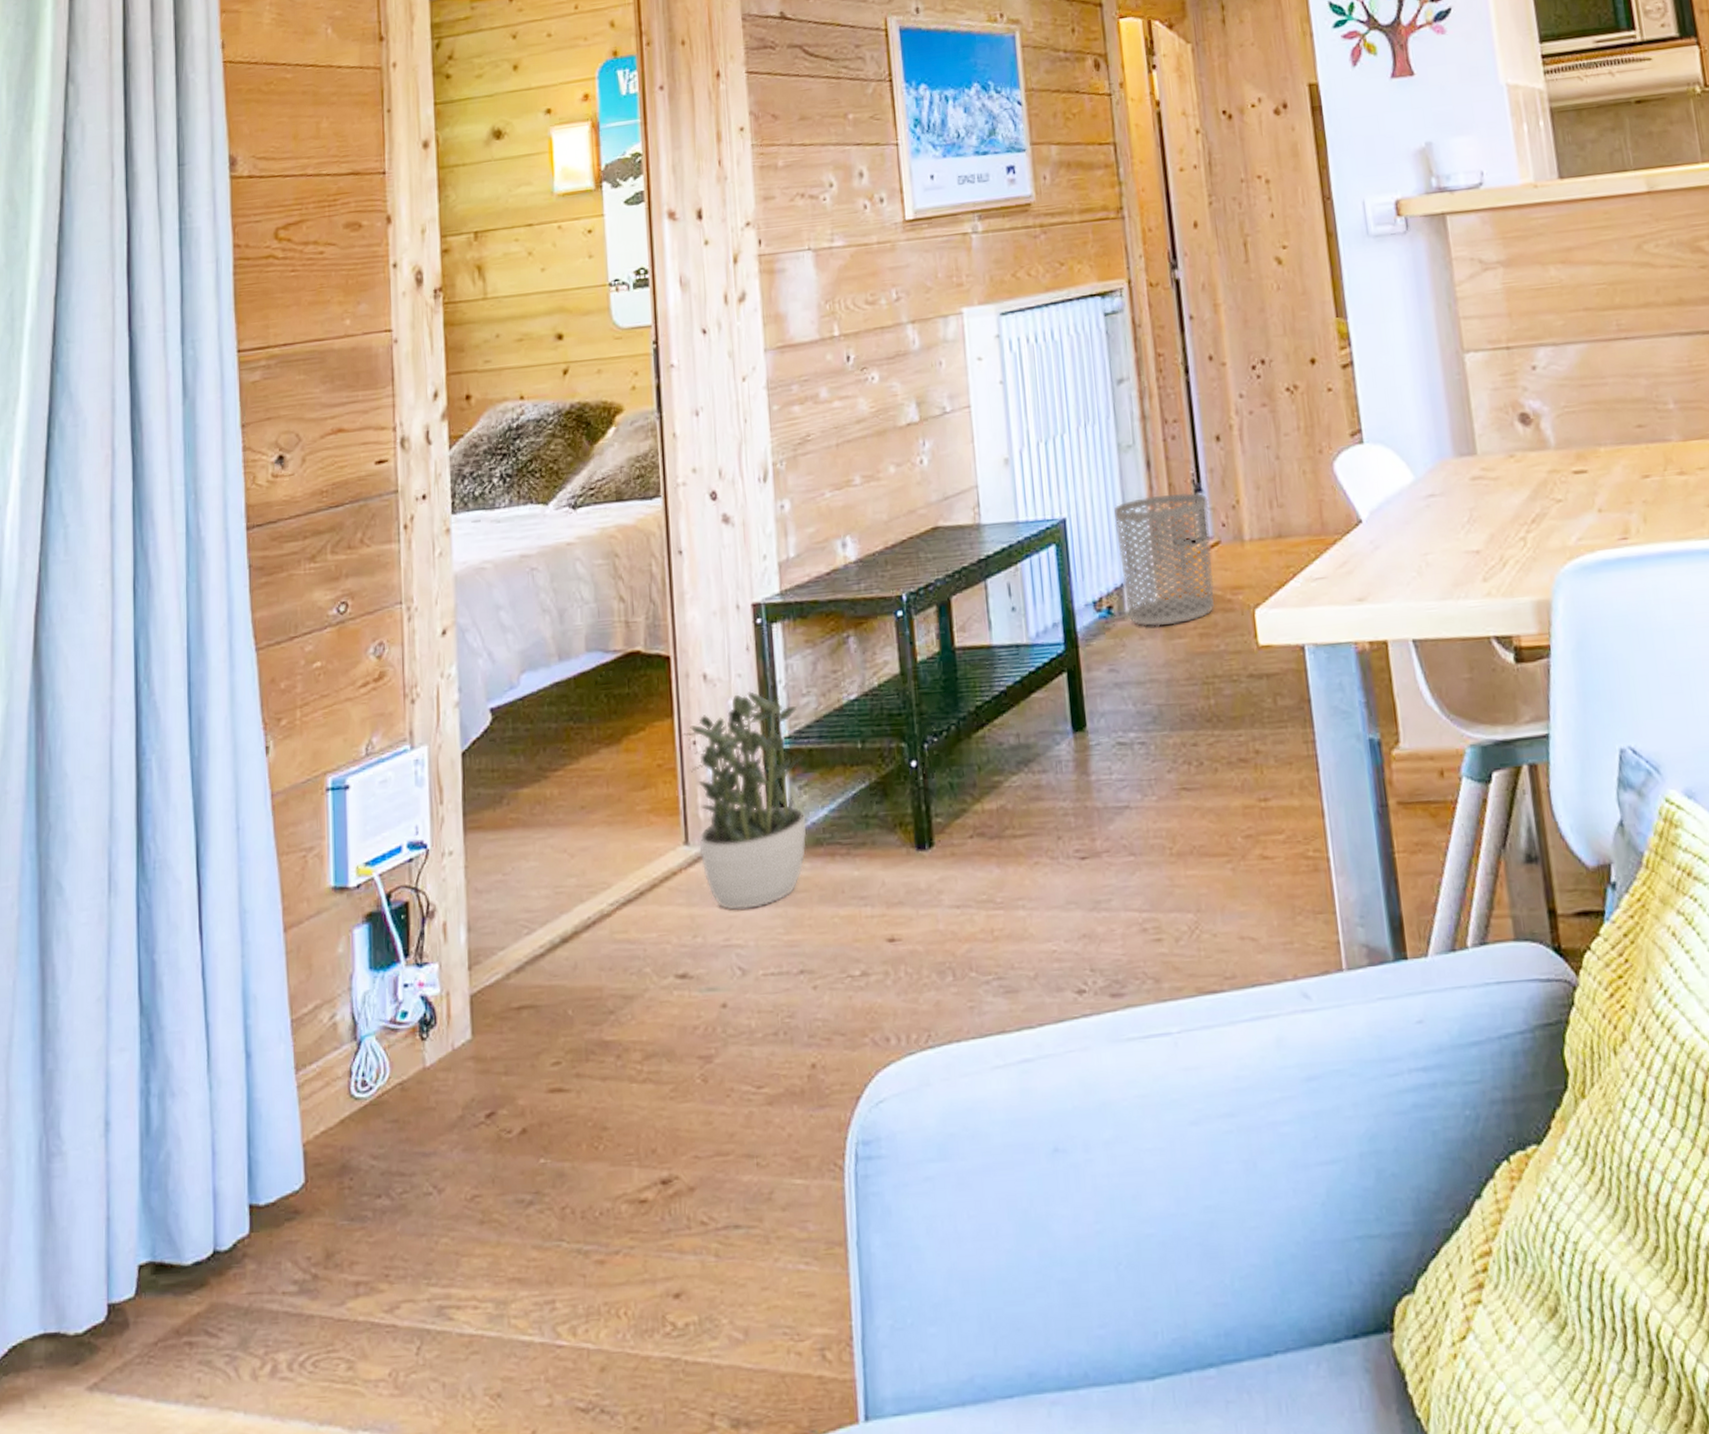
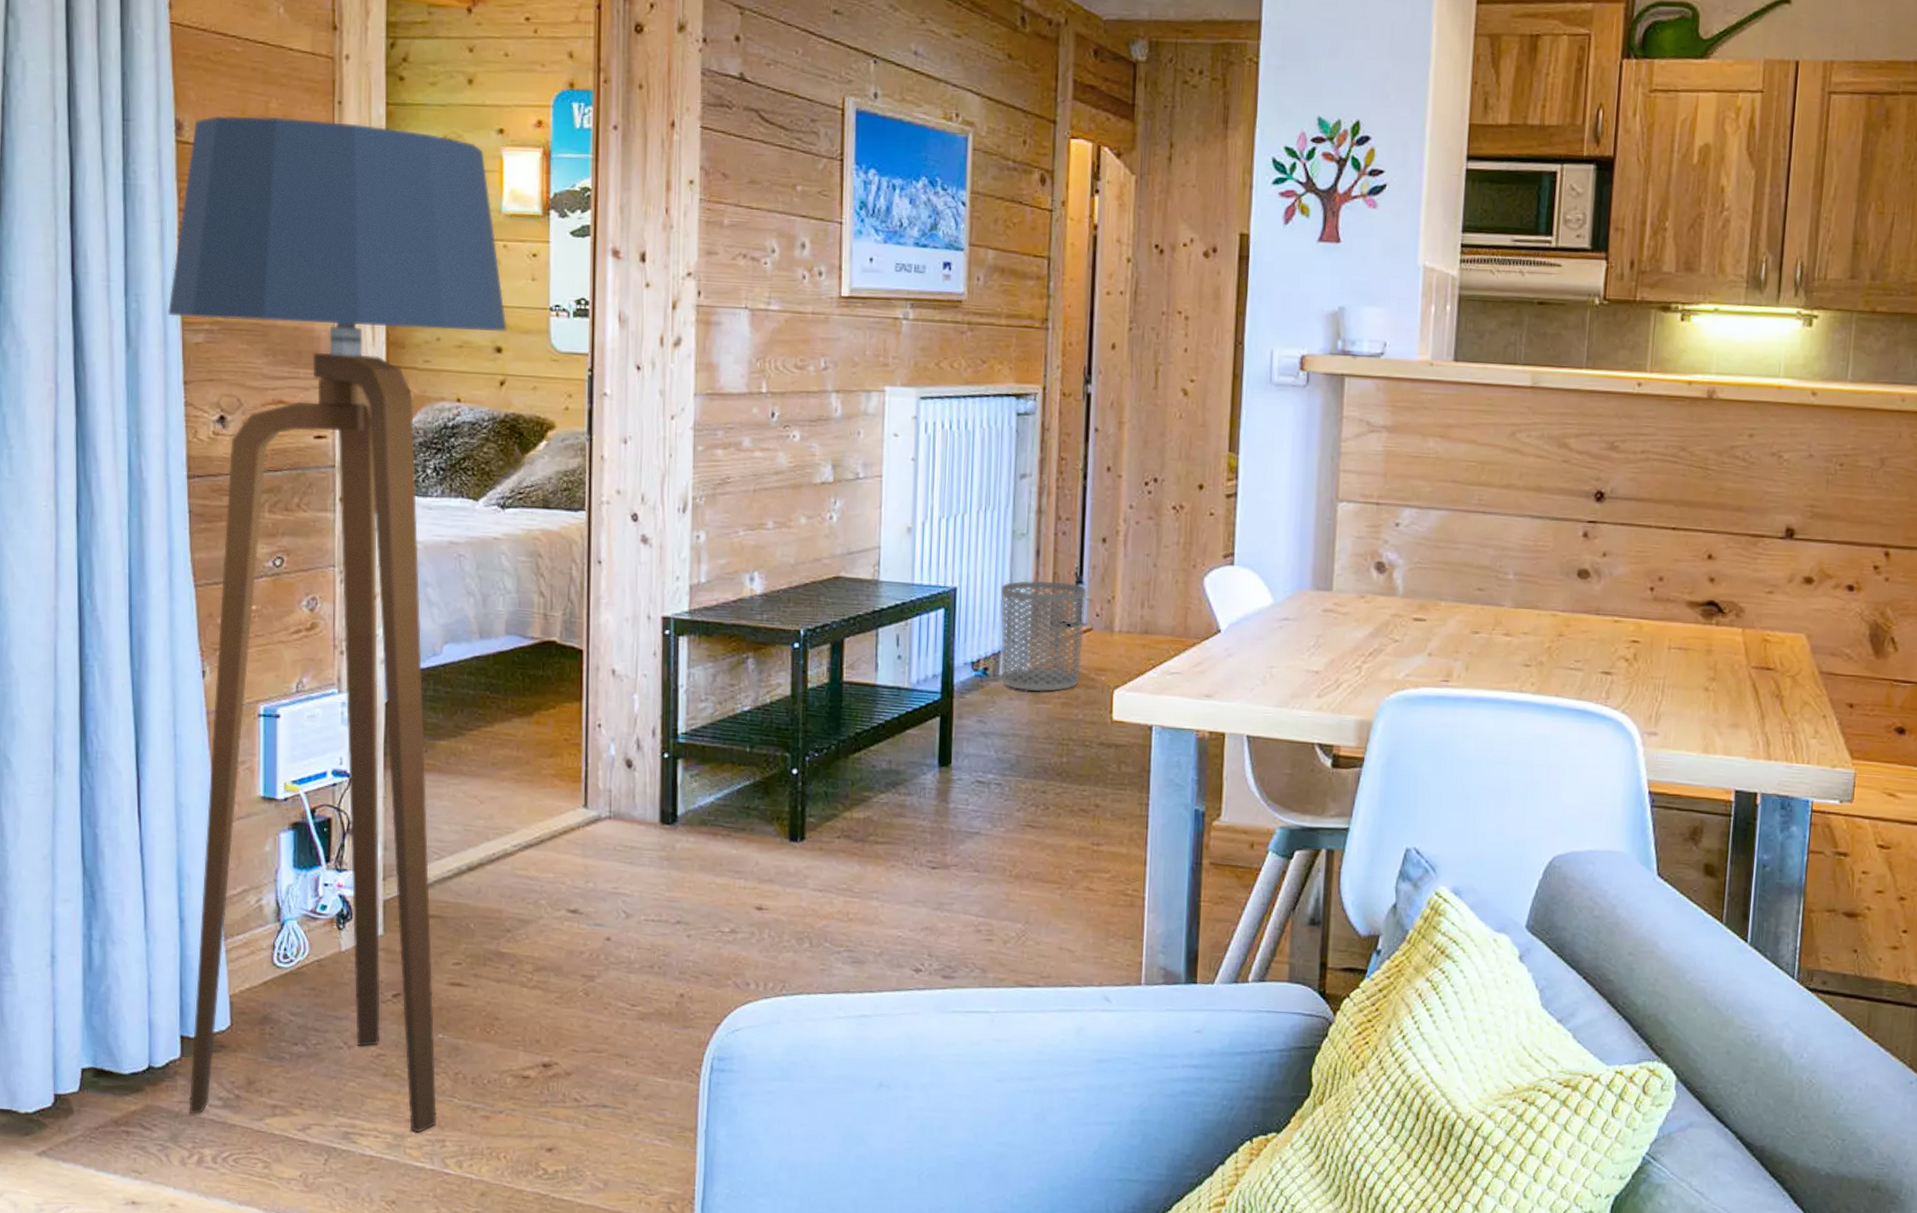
floor lamp: none [224,126,567,1308] -> present [167,115,507,1133]
potted plant: present [680,691,807,911] -> none [587,690,697,867]

